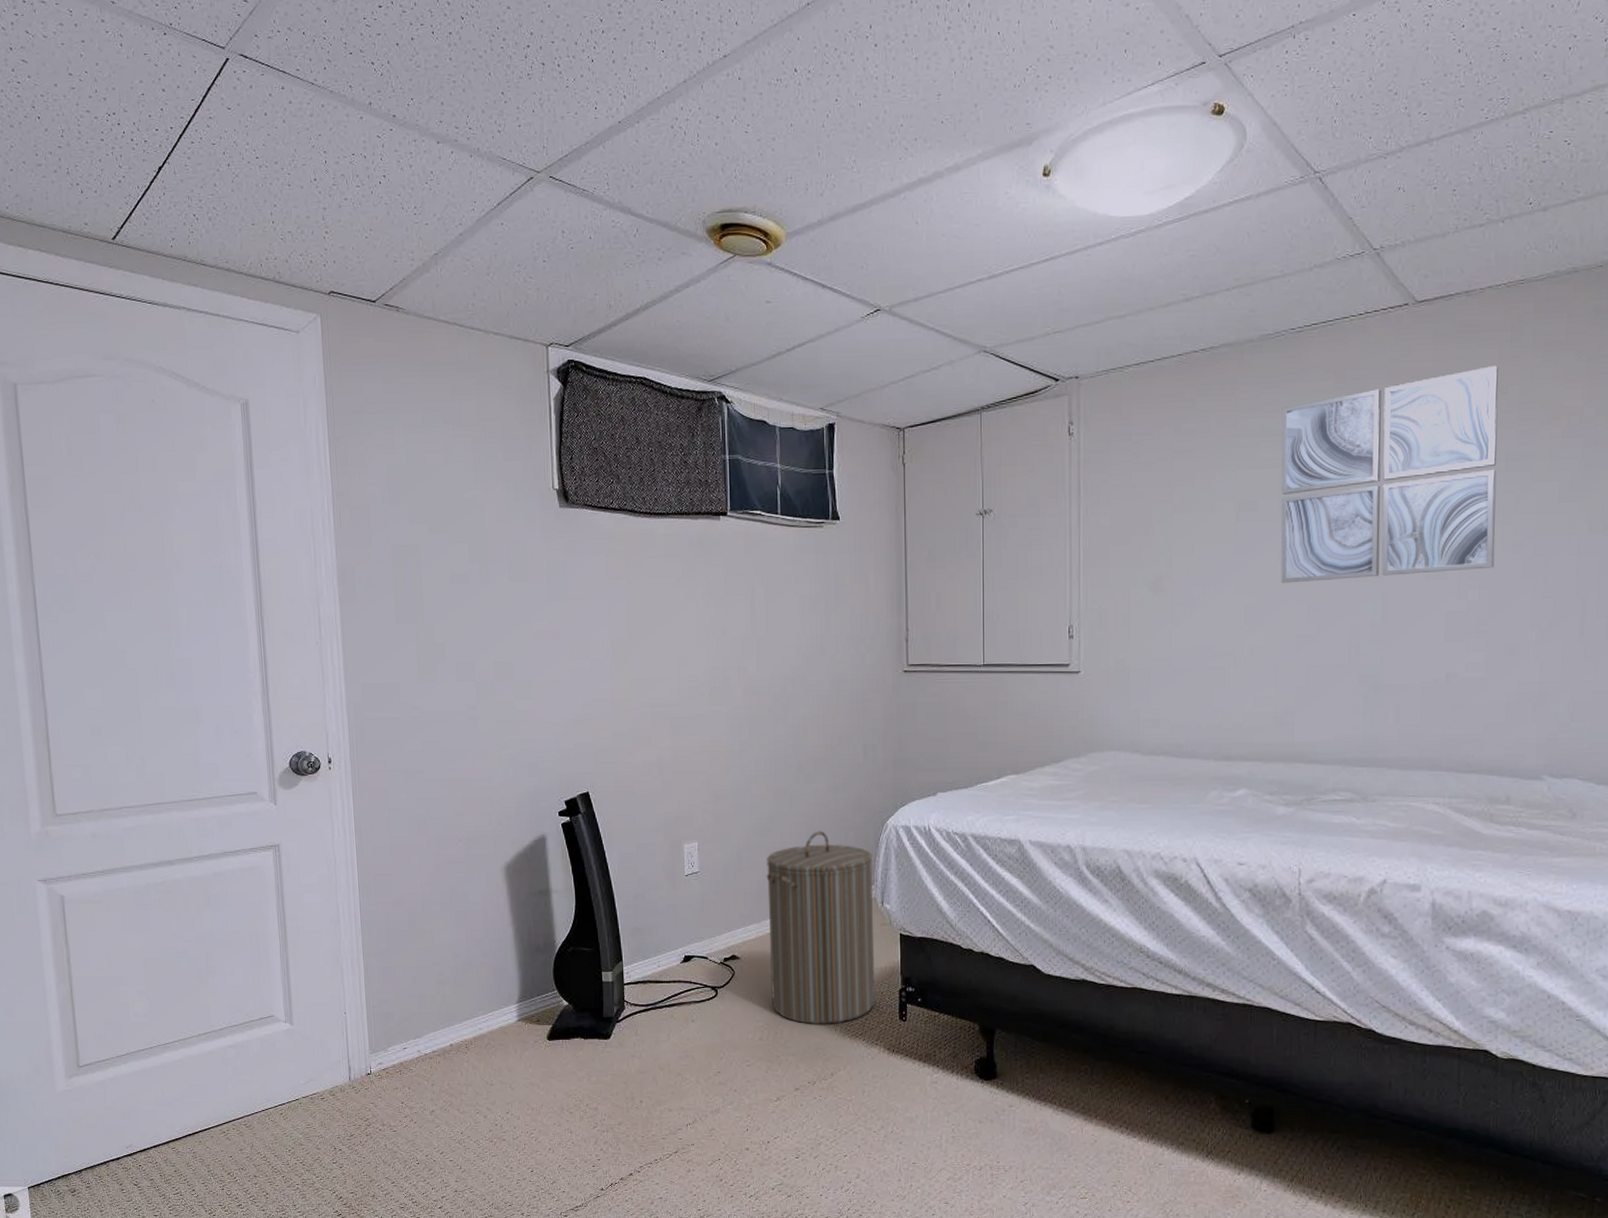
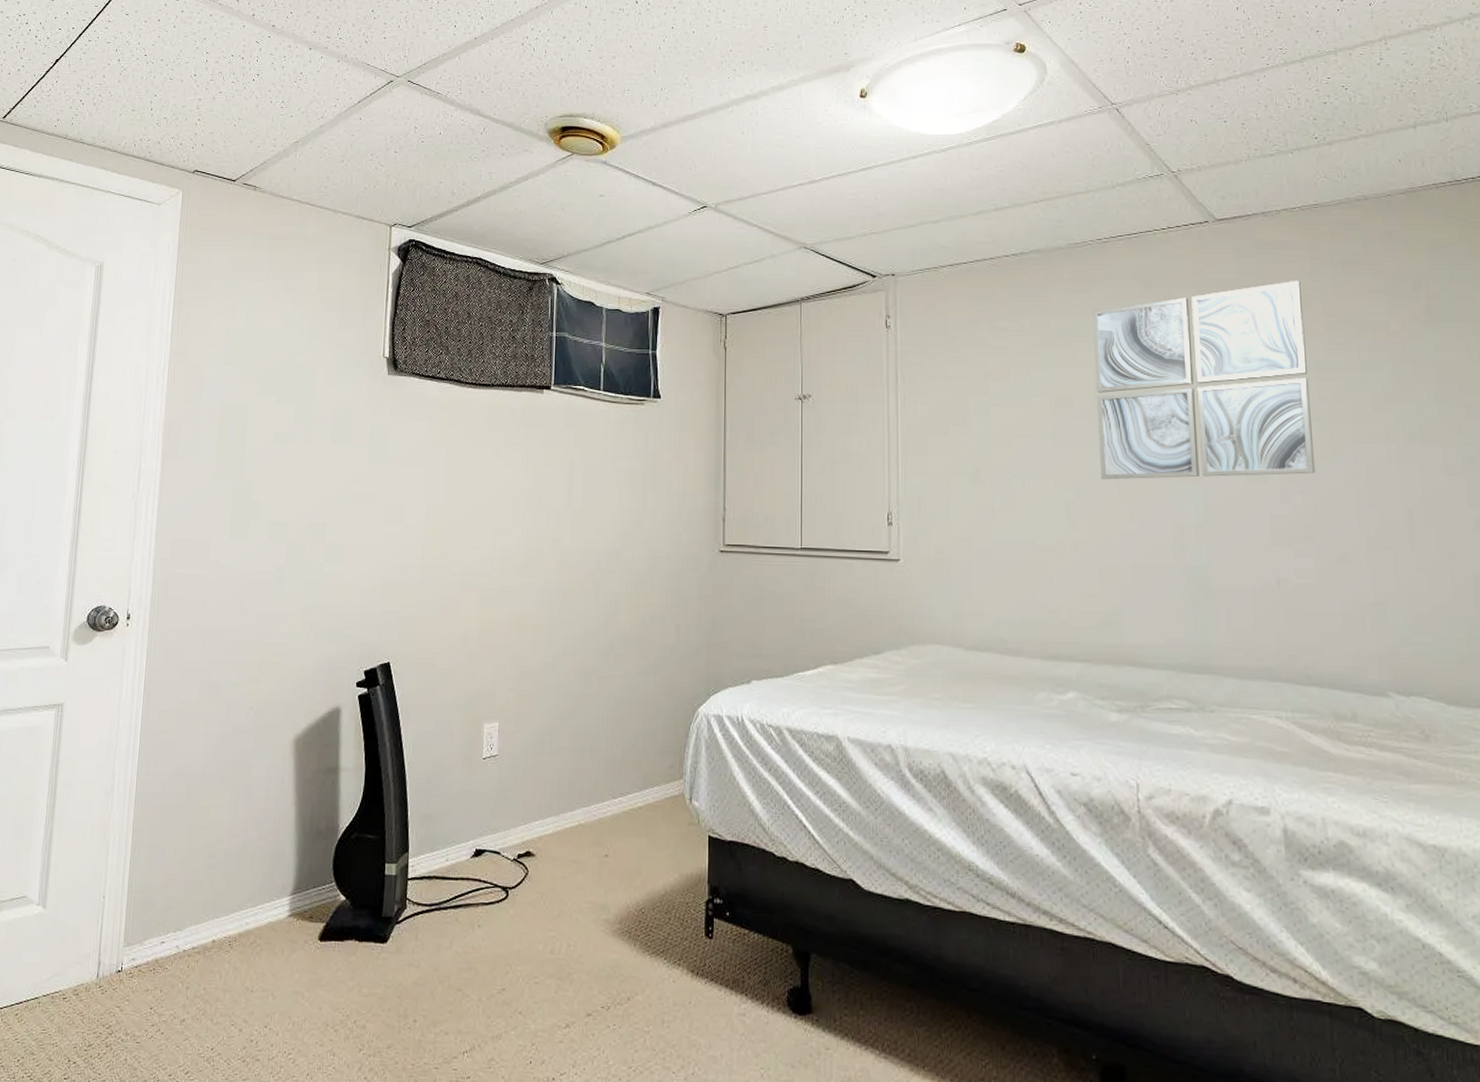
laundry hamper: present [766,831,875,1025] -> none [566,716,682,939]

